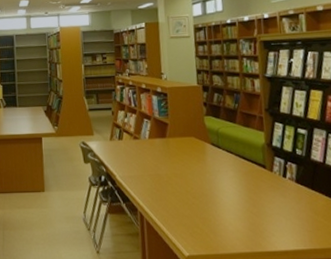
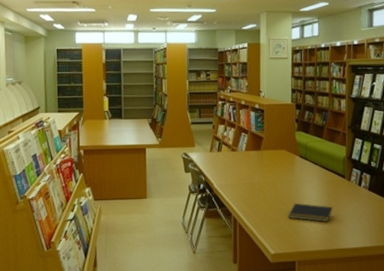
notepad: none [201,197,255,221] -> present [288,202,333,223]

